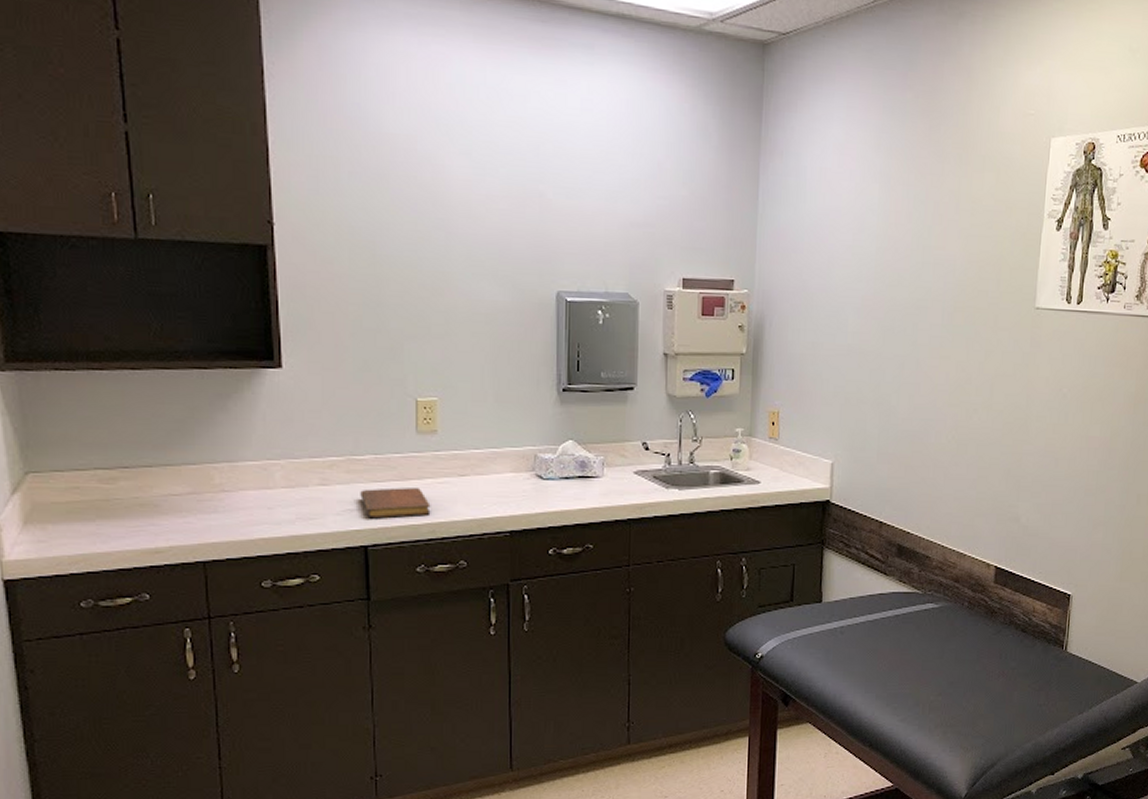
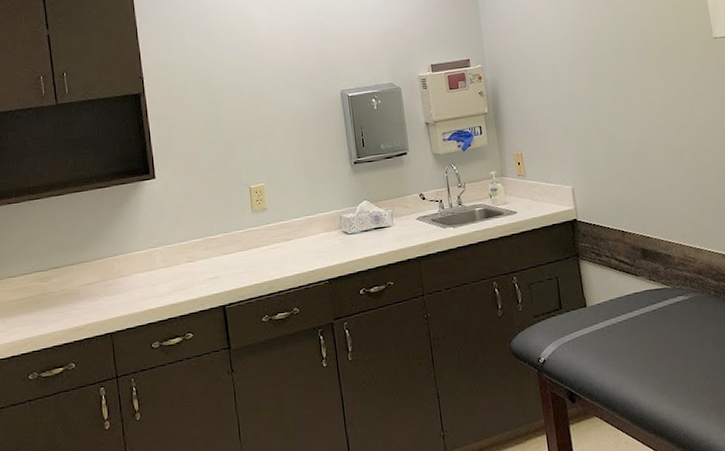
notebook: present [360,488,431,519] -> none [216,254,268,284]

